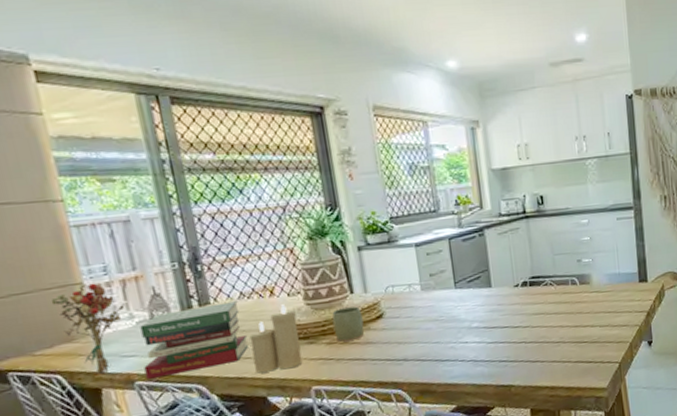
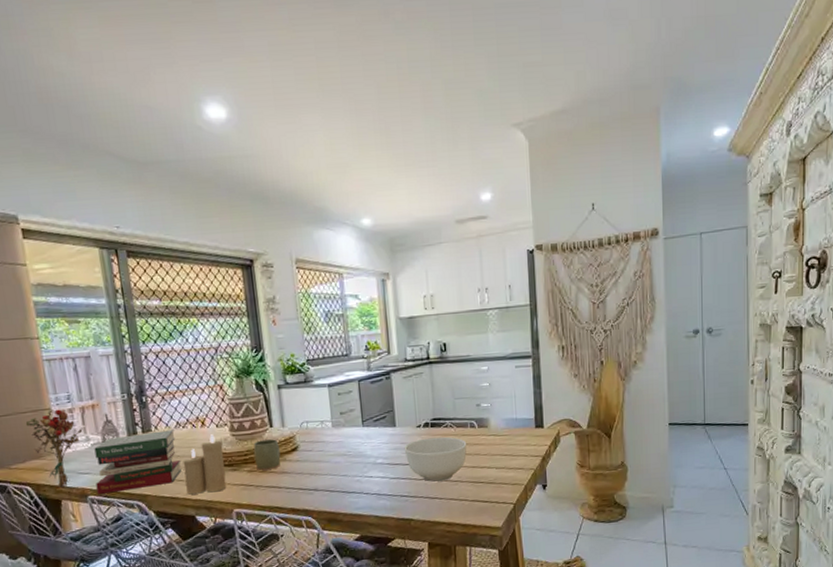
bowl: none [501,295,569,344] -> present [404,436,467,482]

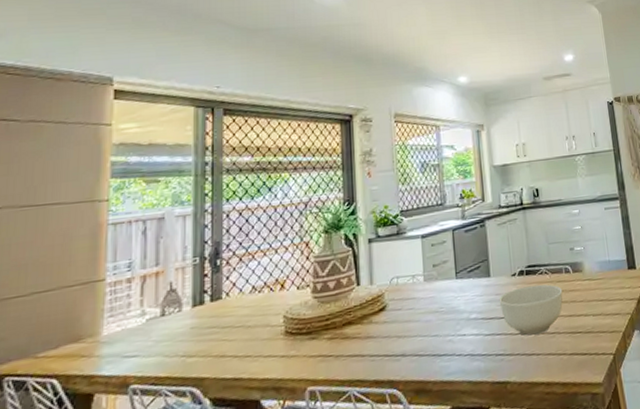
bouquet: present [25,409,83,488] -> none [69,279,139,378]
books: present [94,430,181,494] -> none [142,295,252,382]
candle: present [183,434,227,495] -> none [252,298,303,374]
mug: present [253,439,281,470] -> none [336,299,367,337]

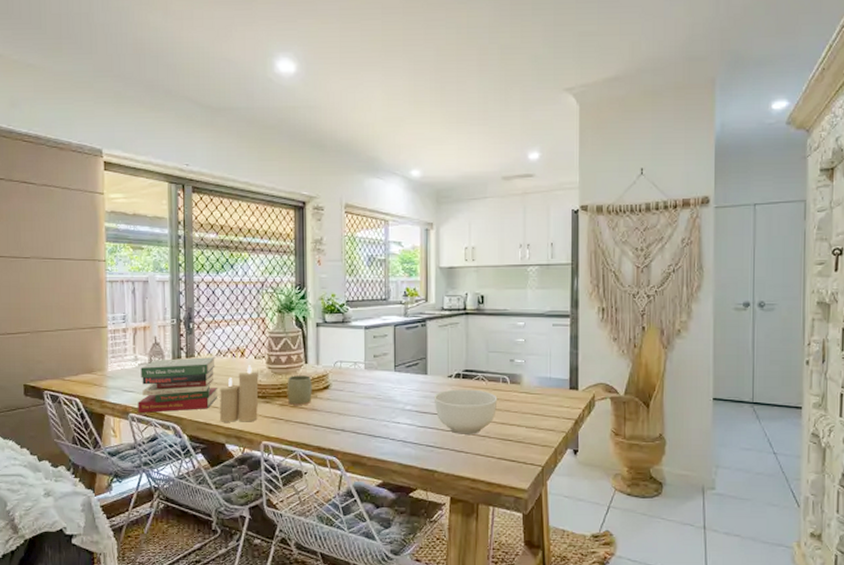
books: none [142,295,252,382] -> present [138,357,218,413]
candle: none [252,298,303,374] -> present [219,365,259,422]
mug: none [336,299,367,337] -> present [287,375,312,405]

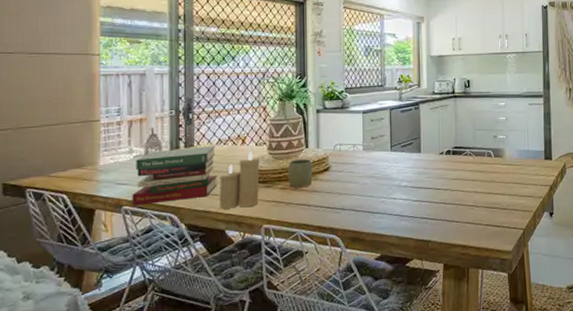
bowl: present [433,389,498,434] -> none [427,164,484,205]

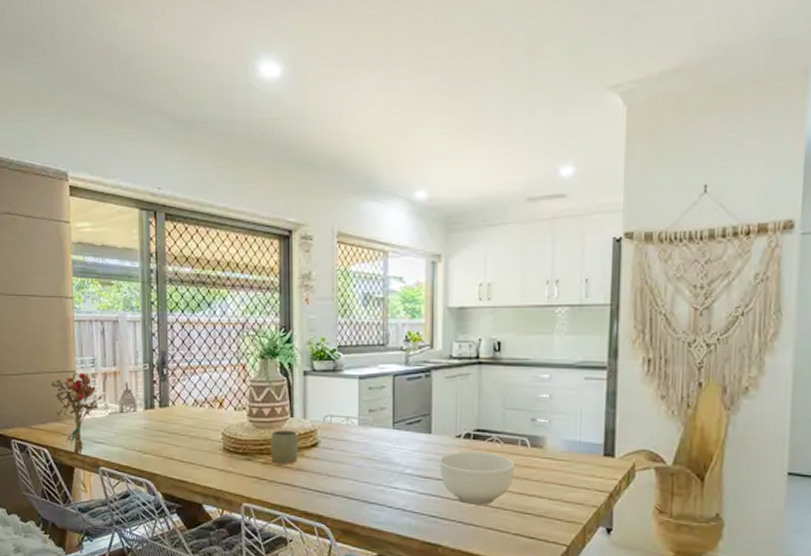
bouquet: none [72,121,128,197] -> present [50,372,103,454]
books: present [132,146,218,205] -> none [109,407,195,467]
candle: present [219,152,260,209] -> none [195,417,239,481]
bowl: none [427,164,484,205] -> present [438,451,515,505]

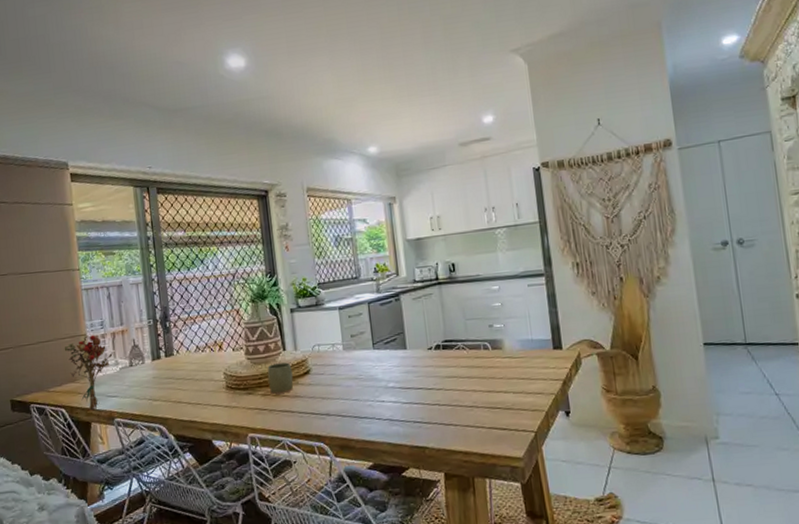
bowl: present [438,451,515,505] -> none [415,359,481,407]

